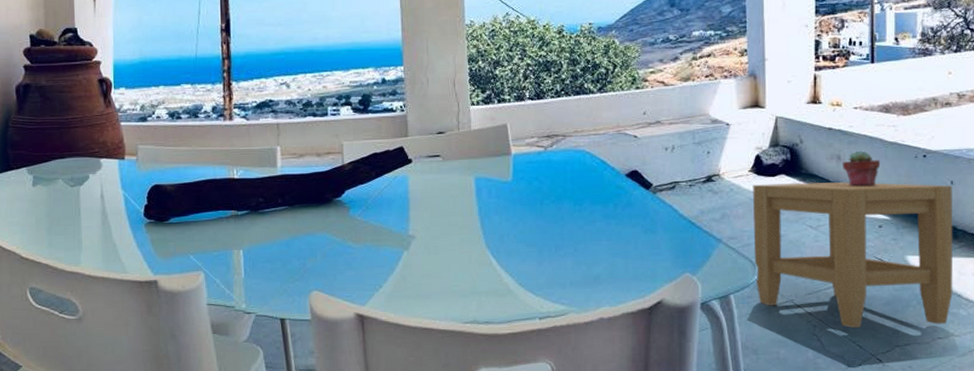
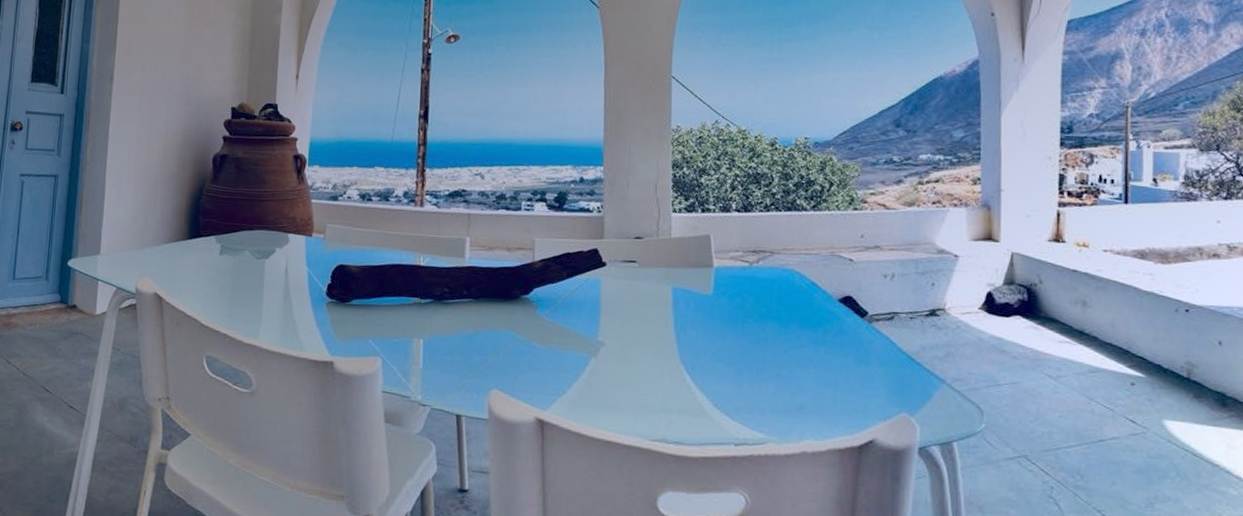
stool: present [752,182,953,328] -> none [982,323,1221,503]
potted succulent: present [842,150,881,187] -> none [1088,297,1134,338]

